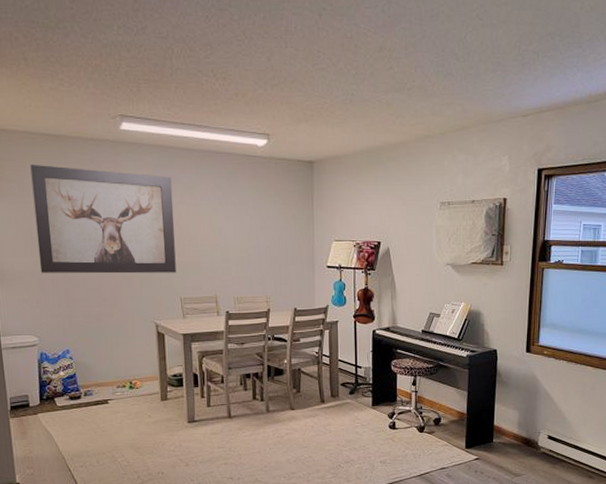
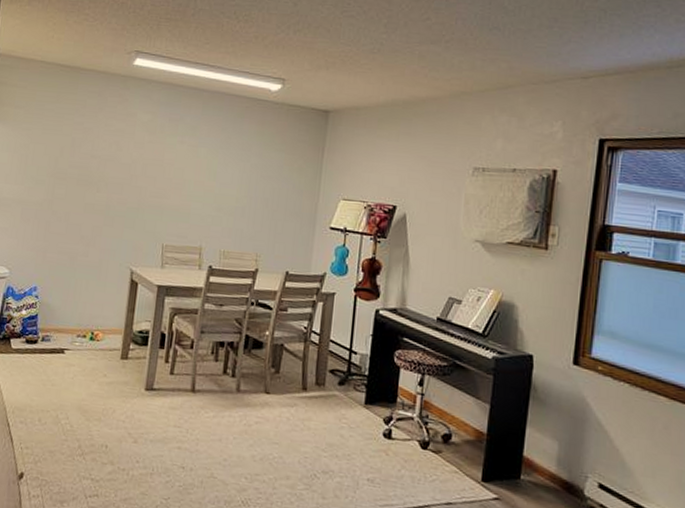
wall art: present [30,165,176,274] -> none [26,93,176,217]

